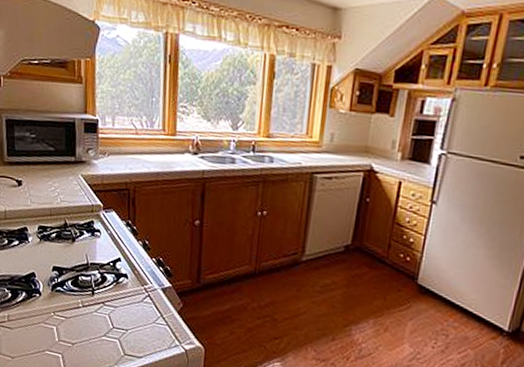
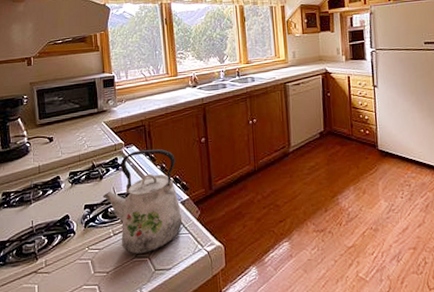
kettle: none [73,218,161,335] -> present [102,148,183,254]

